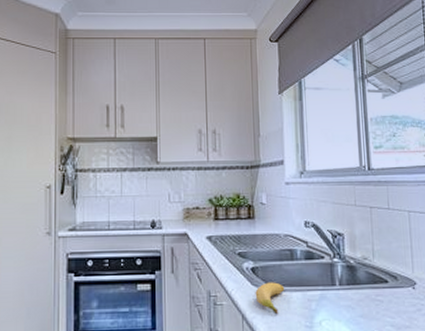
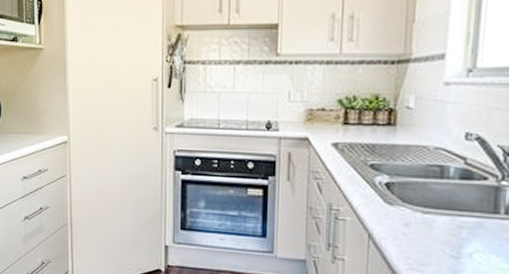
banana: present [255,282,285,314] -> none [387,201,428,238]

